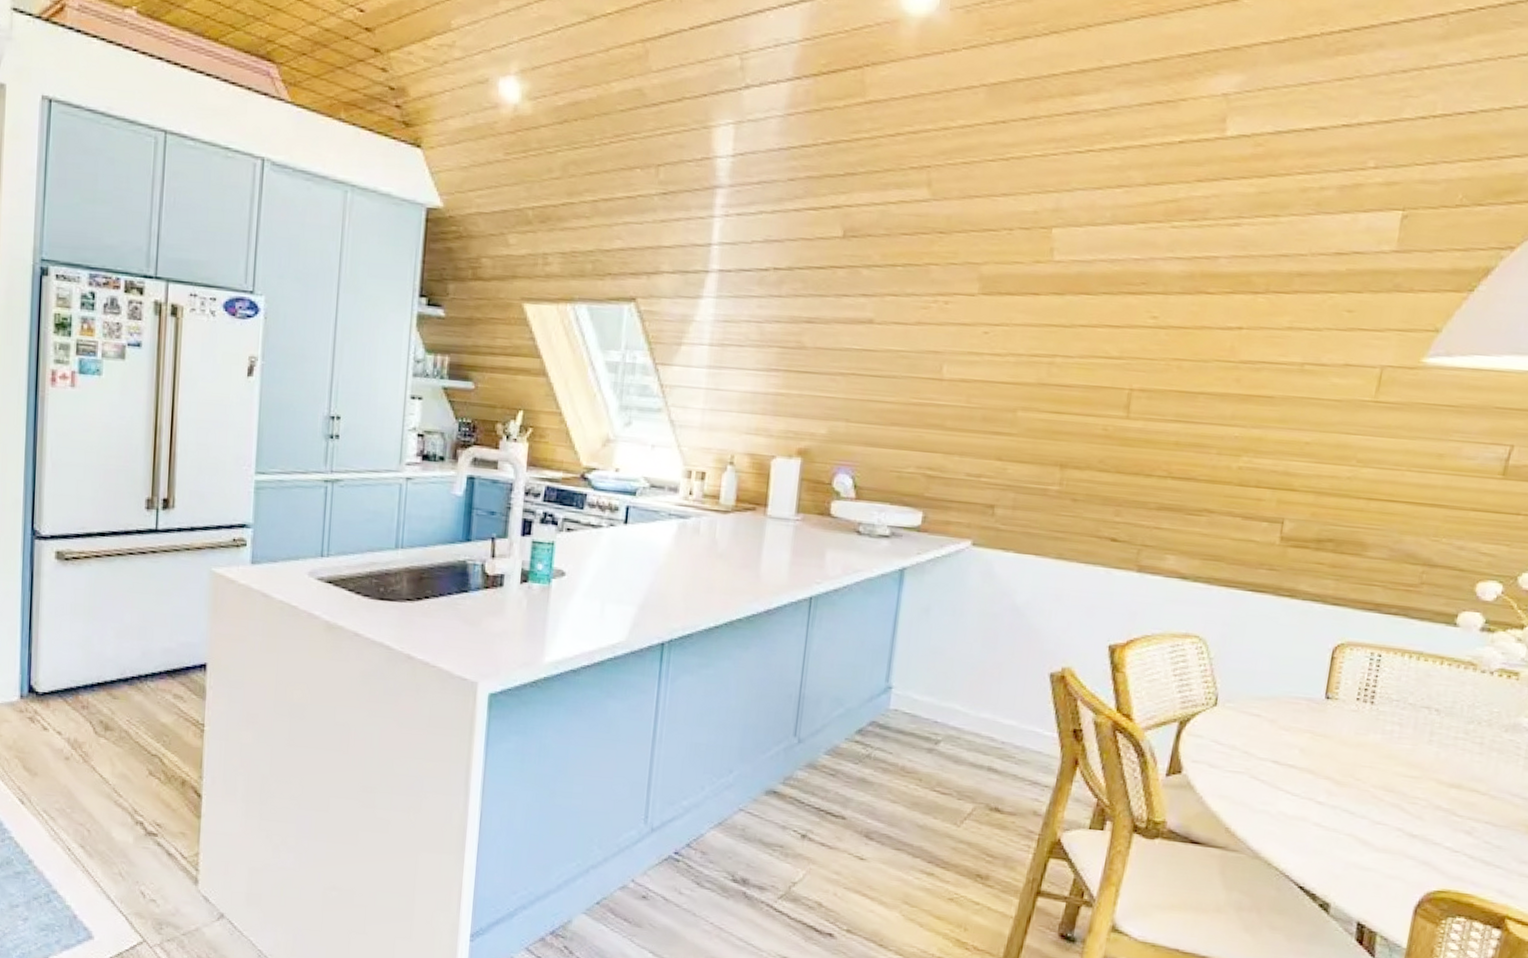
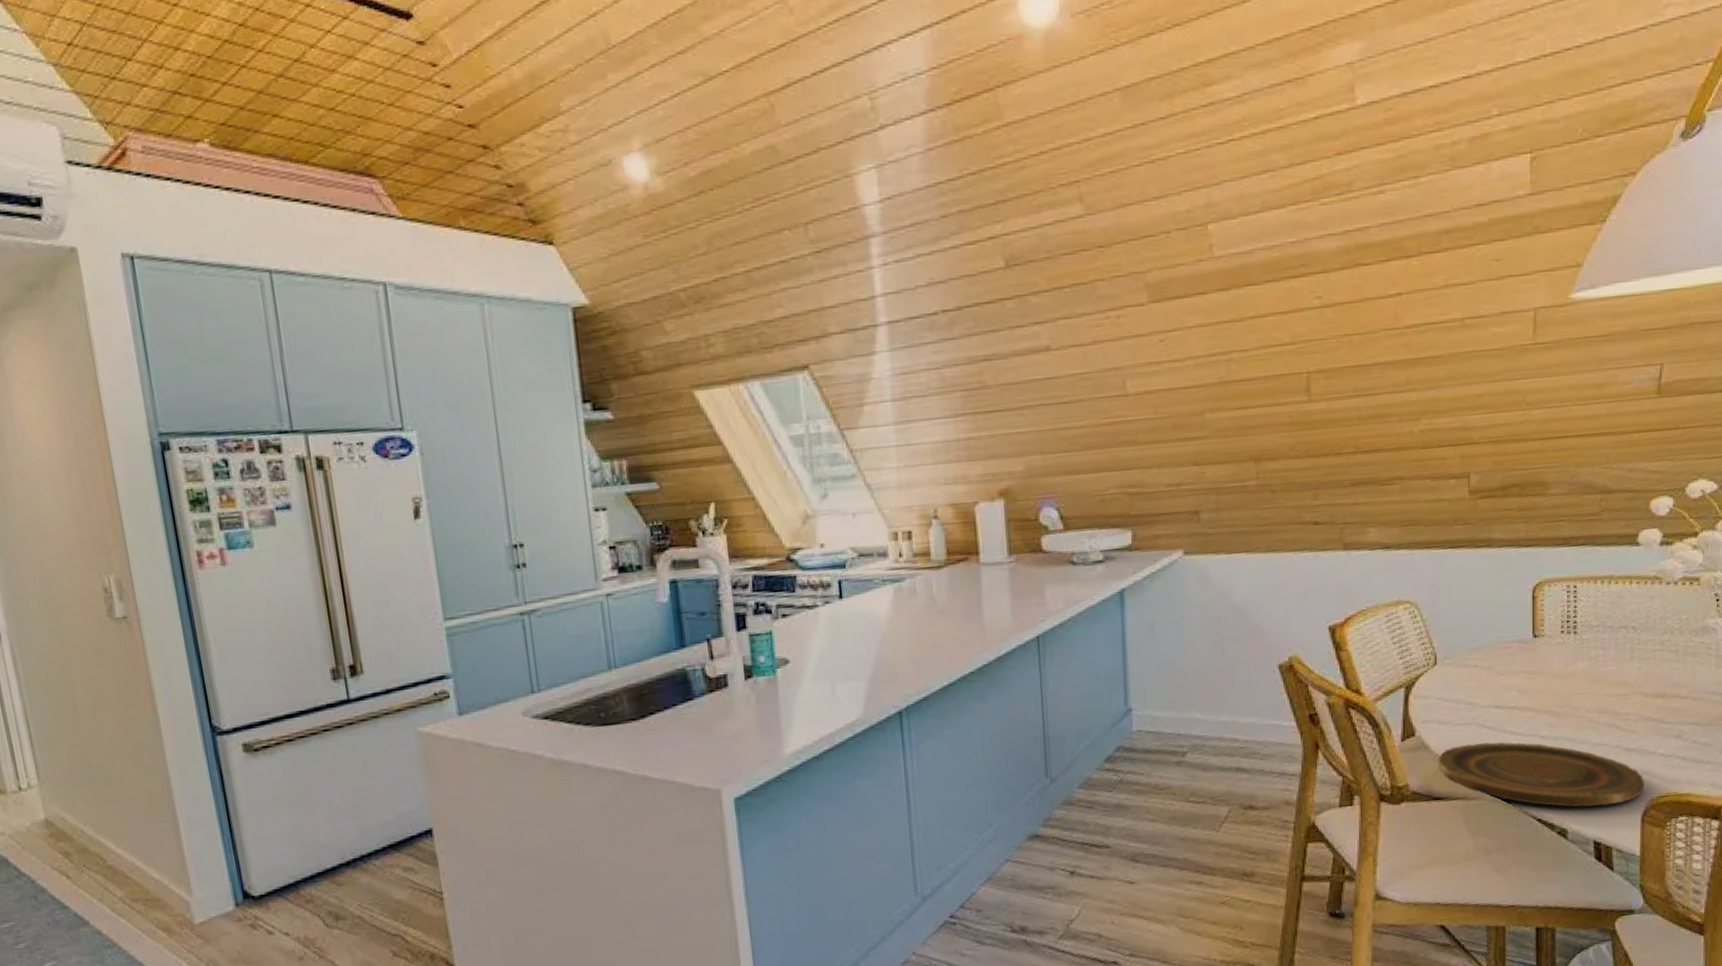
plate: none [1200,793,1424,890] -> present [1438,741,1644,807]

